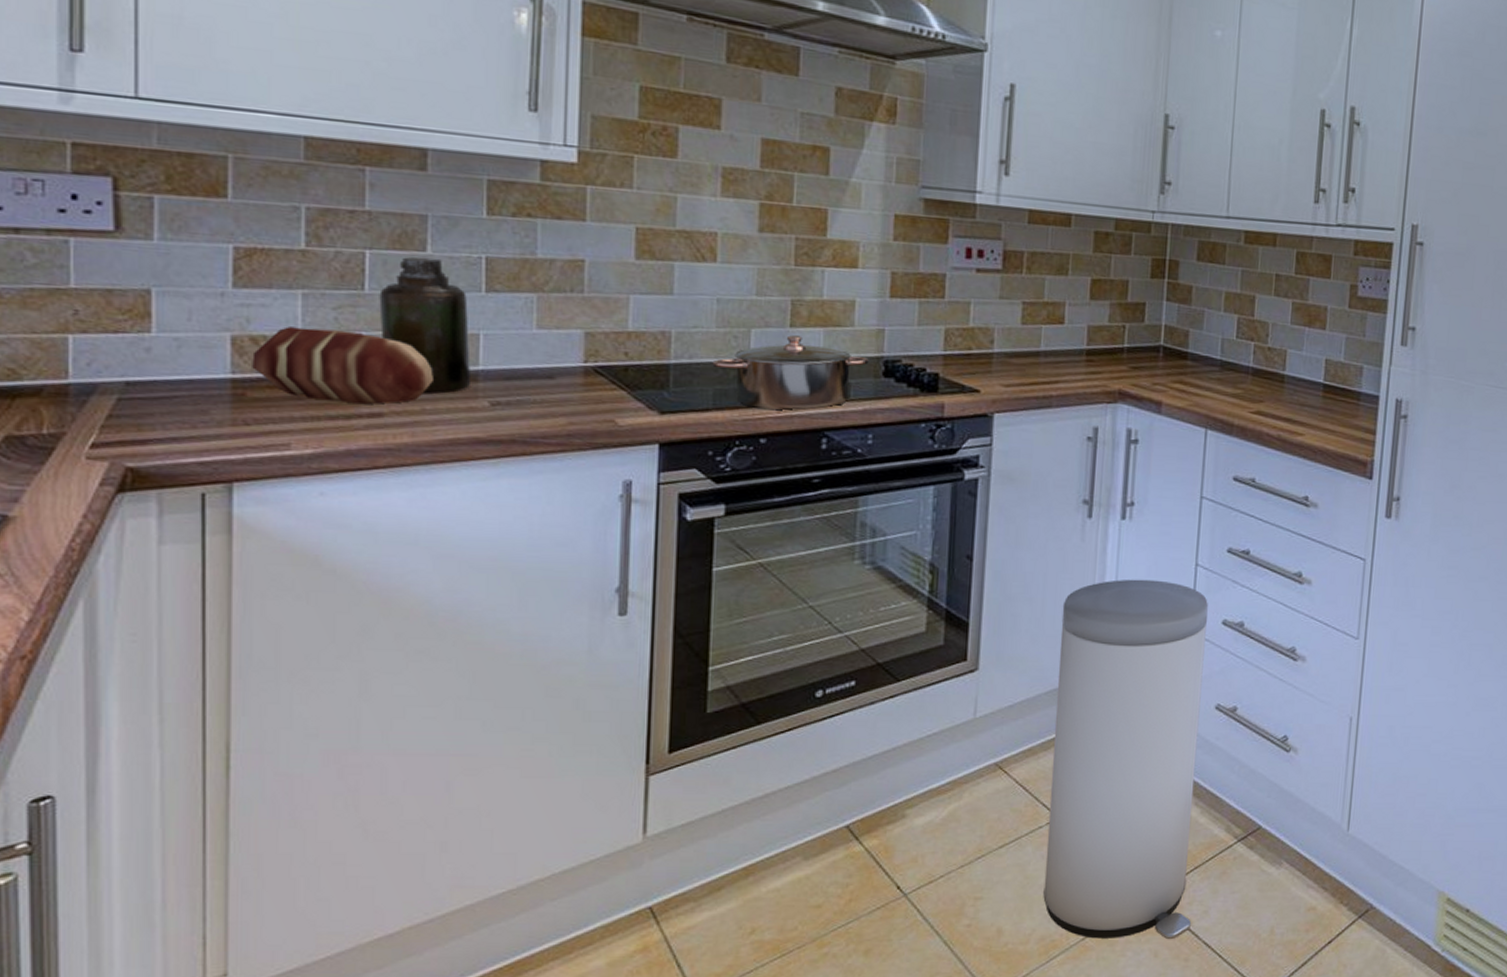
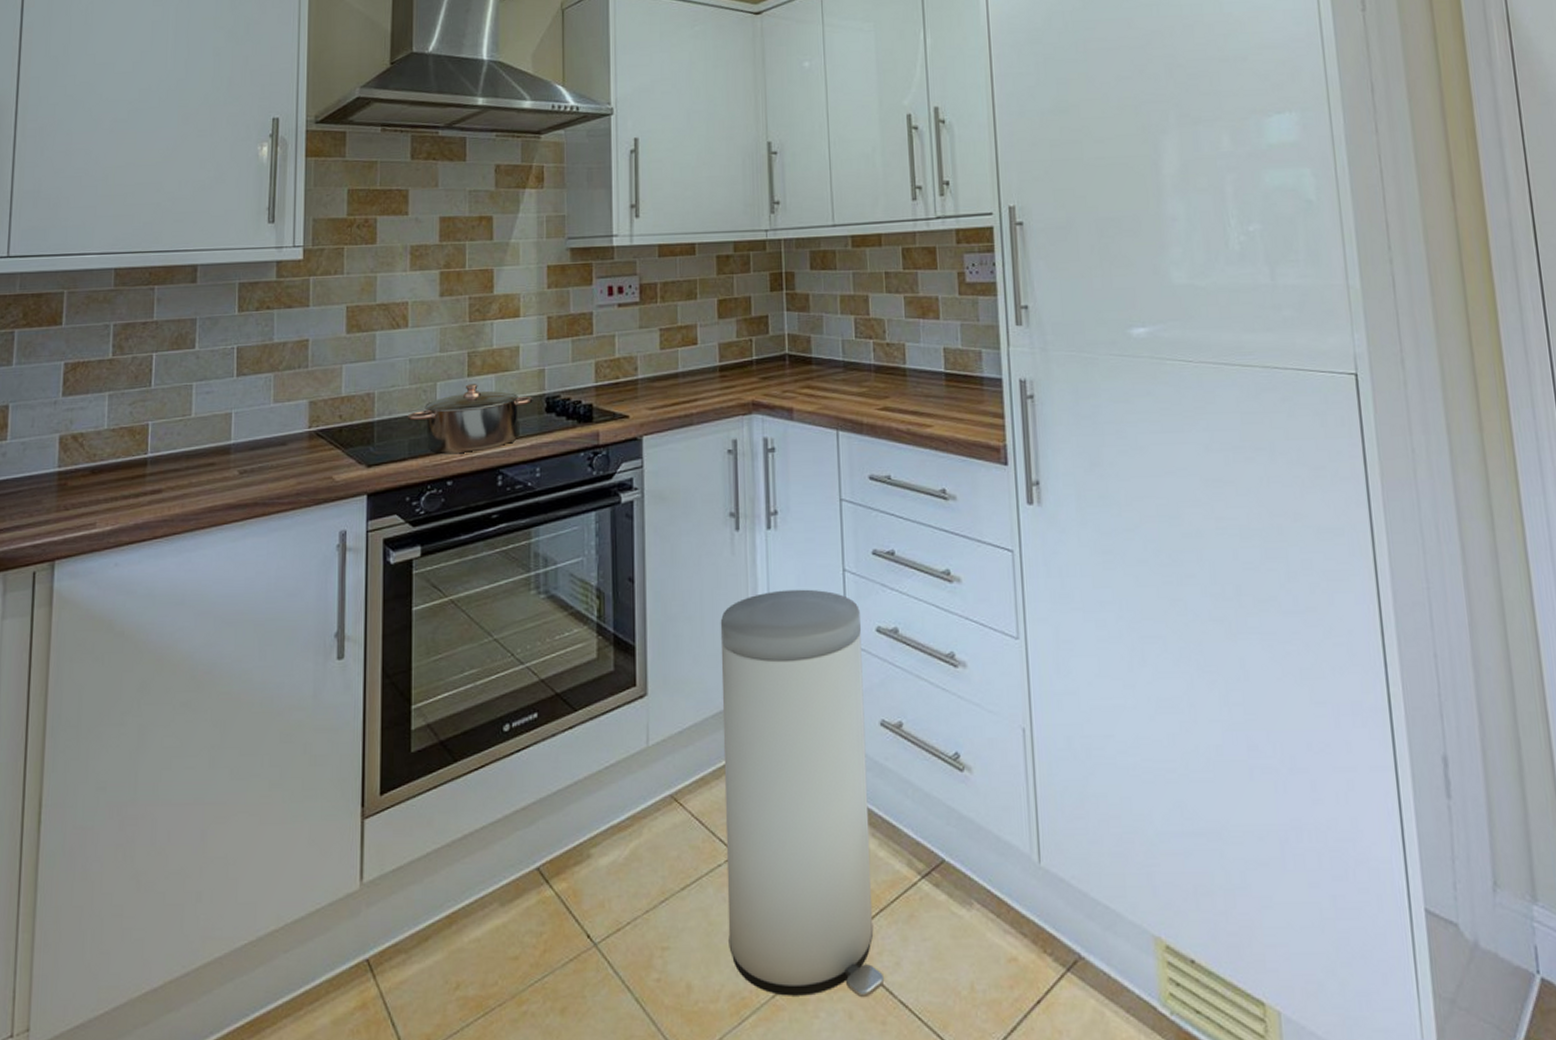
bread loaf: present [252,327,433,405] -> none [72,422,198,484]
canister: present [379,257,470,394] -> none [161,353,225,468]

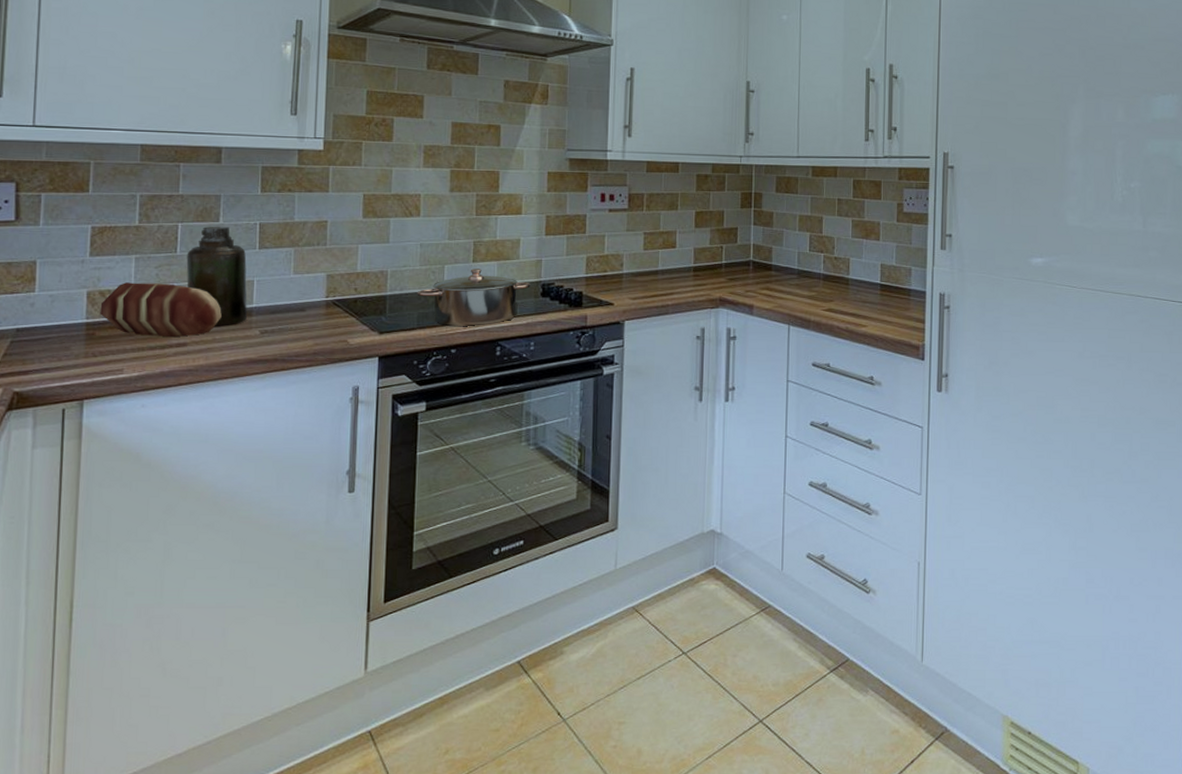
bread loaf: none [72,422,198,484] -> present [100,282,222,338]
canister: none [161,353,225,468] -> present [186,226,247,326]
pedal bin: present [720,589,885,998] -> none [673,450,798,760]

